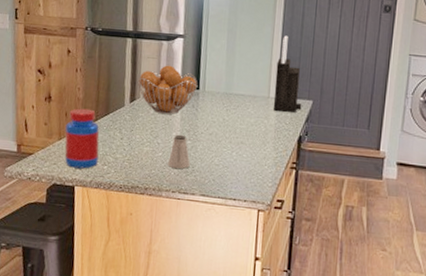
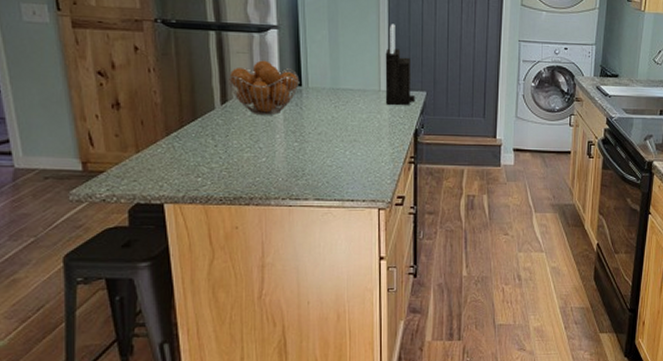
jar: present [64,108,100,169] -> none [143,114,189,183]
saltshaker: present [168,134,190,169] -> none [274,136,299,174]

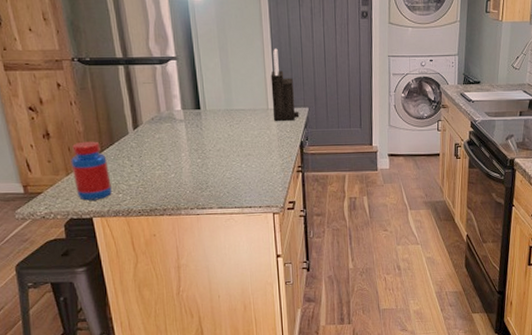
jar: none [143,114,189,183] -> present [71,141,112,201]
fruit basket: present [227,60,300,116] -> none [137,88,199,138]

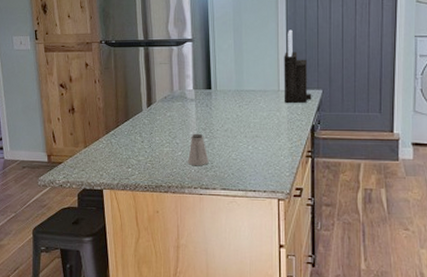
jar: present [71,141,112,201] -> none [89,117,123,173]
saltshaker: none [182,154,204,187] -> present [188,133,209,166]

